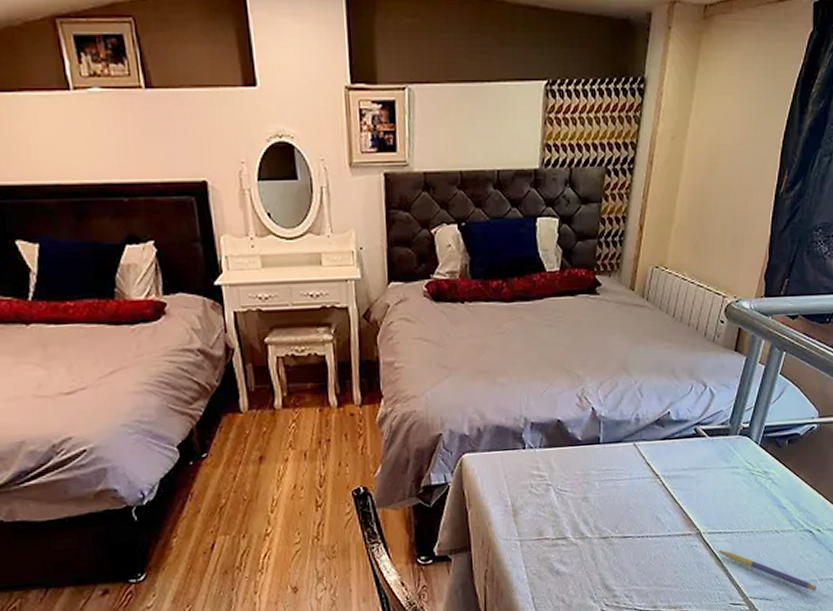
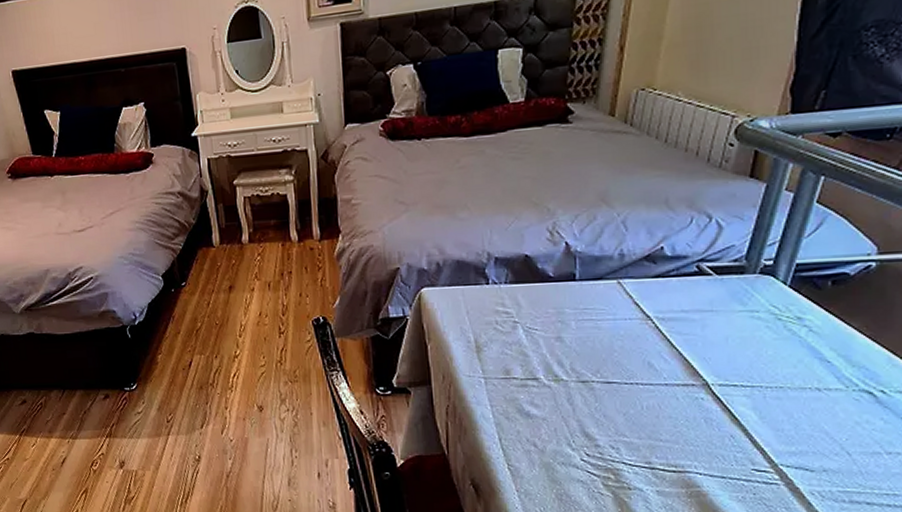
pen: present [717,549,818,592] -> none [732,405,884,467]

